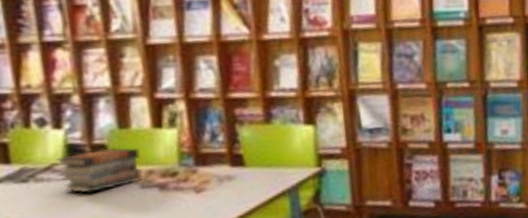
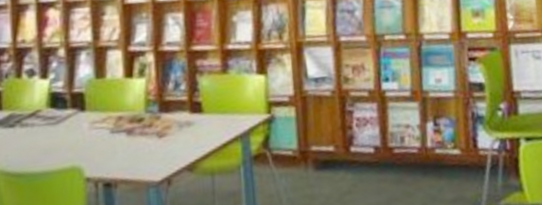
book stack: present [56,147,143,193] -> none [40,95,113,137]

